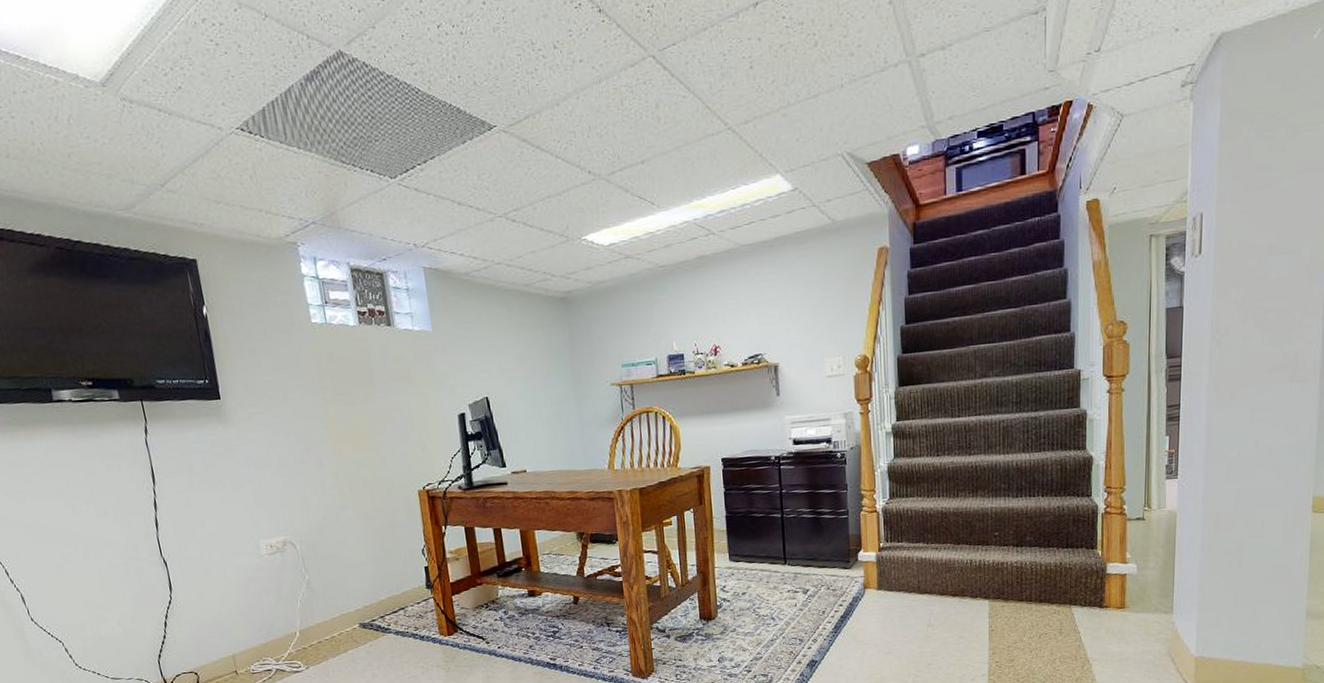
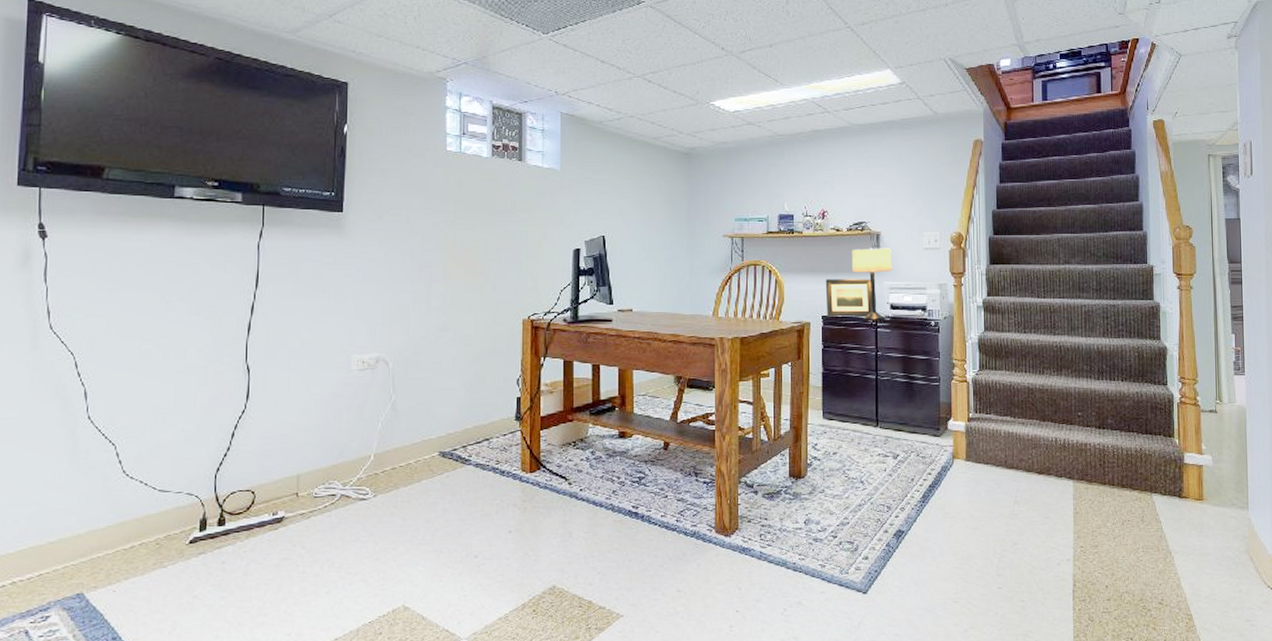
picture frame: none [722,415,774,459] -> present [825,279,872,317]
table lamp: none [749,379,794,459] -> present [852,248,893,321]

